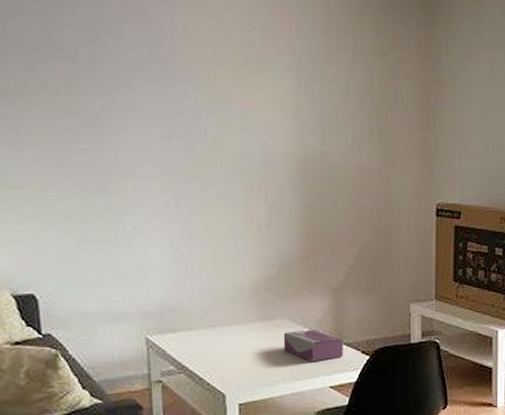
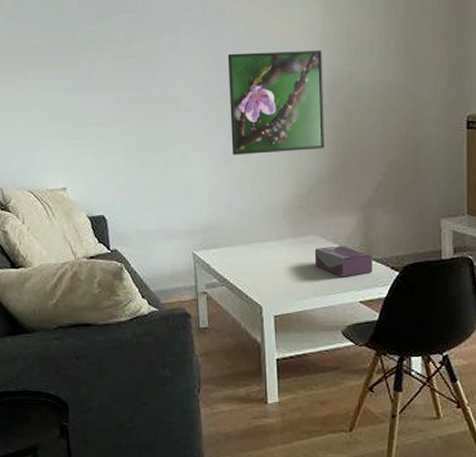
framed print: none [189,120,296,232] -> present [227,50,325,155]

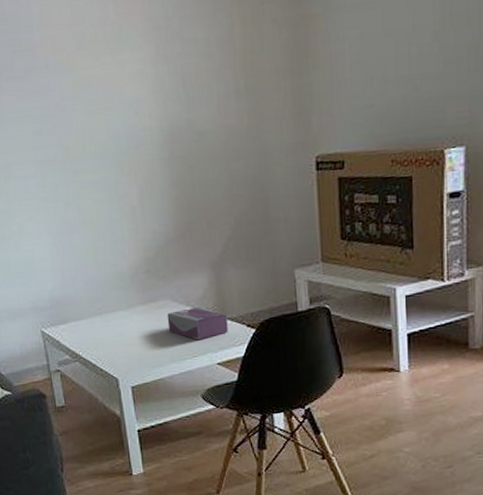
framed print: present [227,50,325,155] -> none [56,98,168,223]

